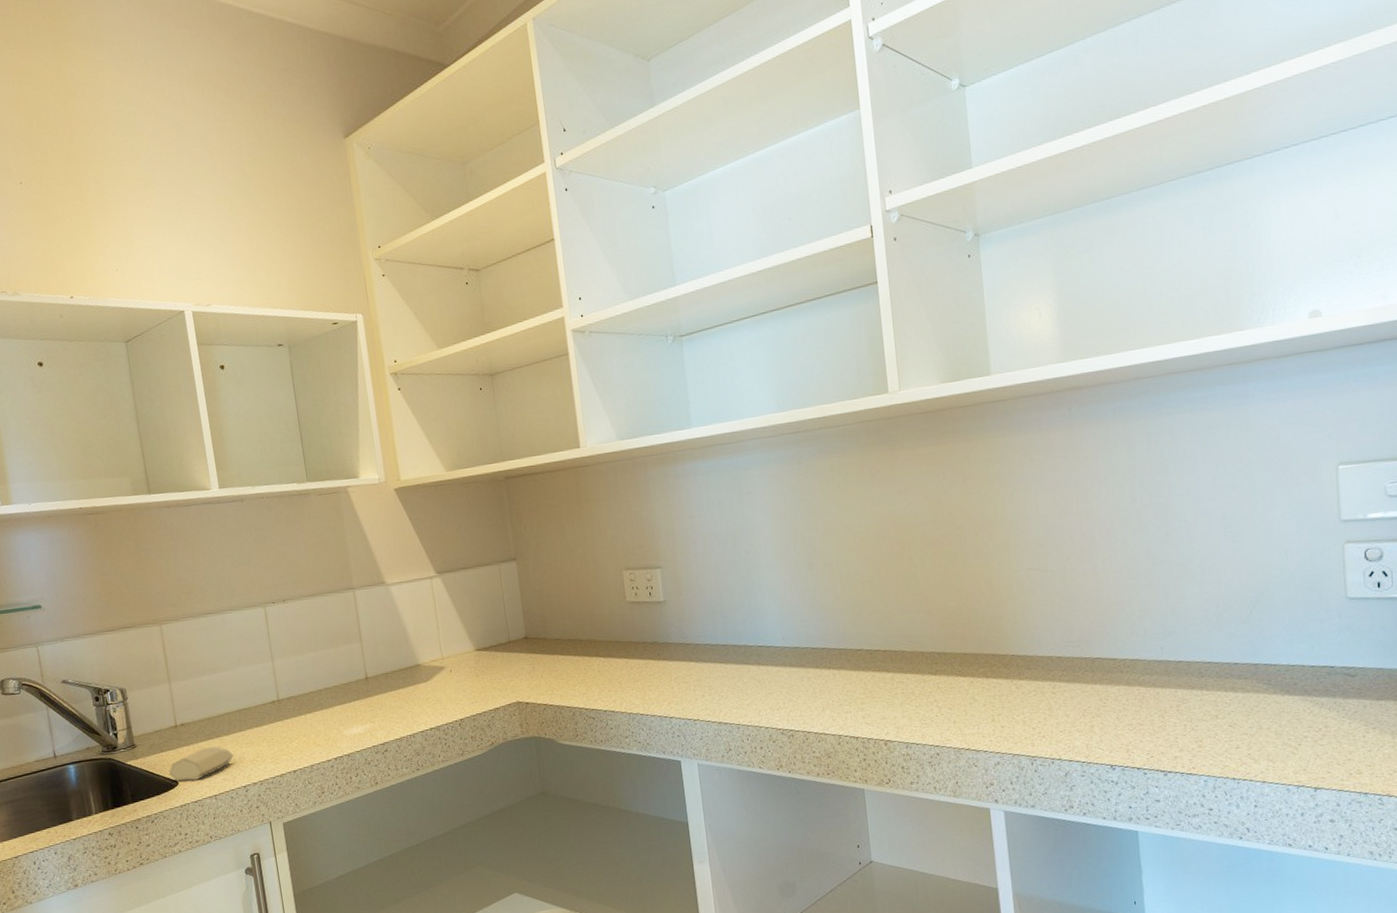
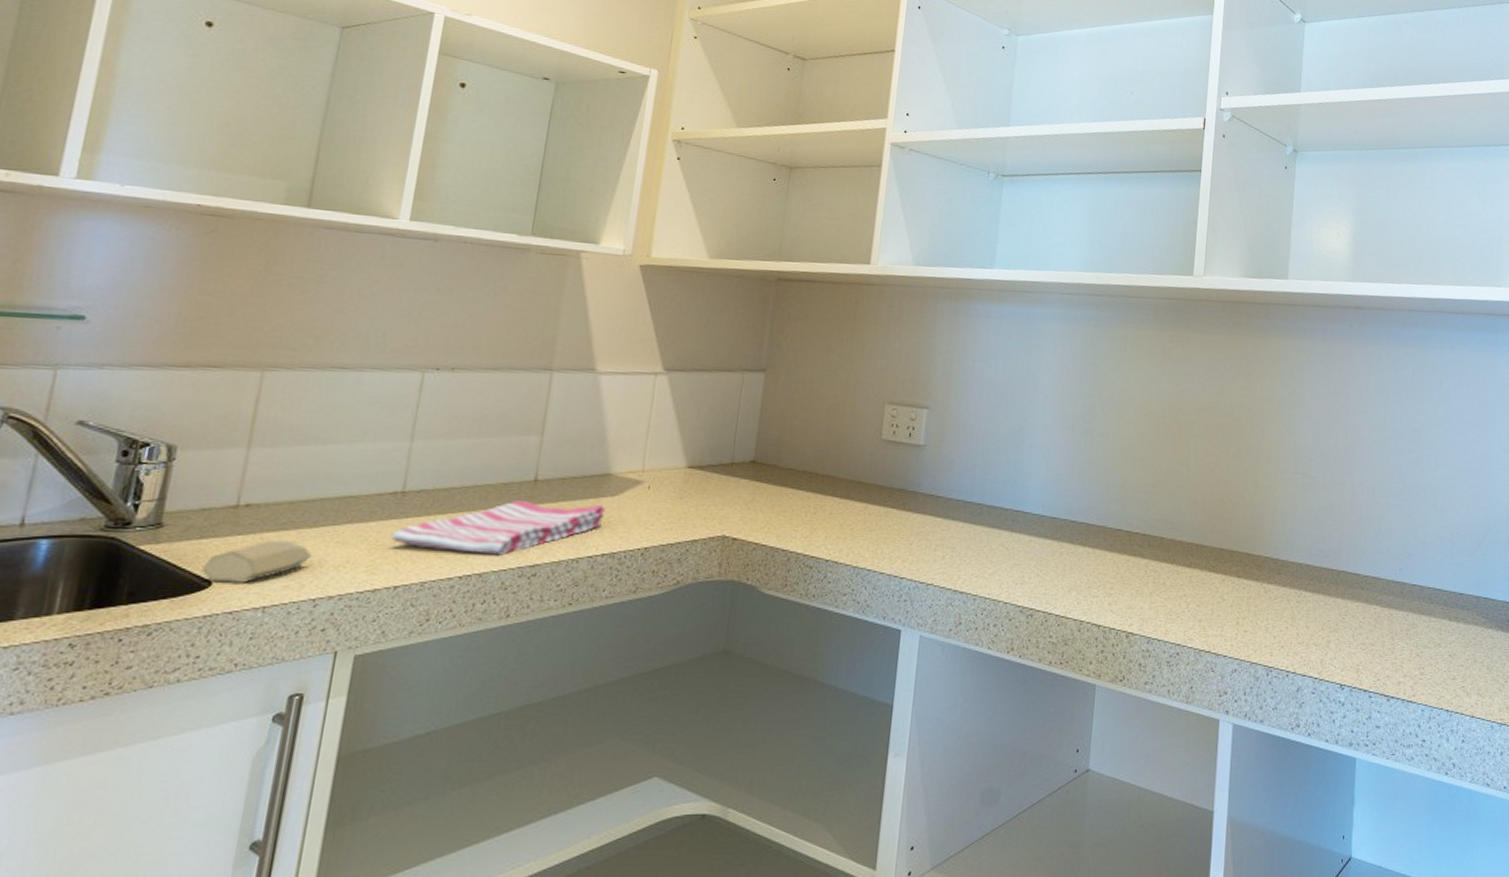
dish towel: none [281,689,424,740] -> present [392,500,606,555]

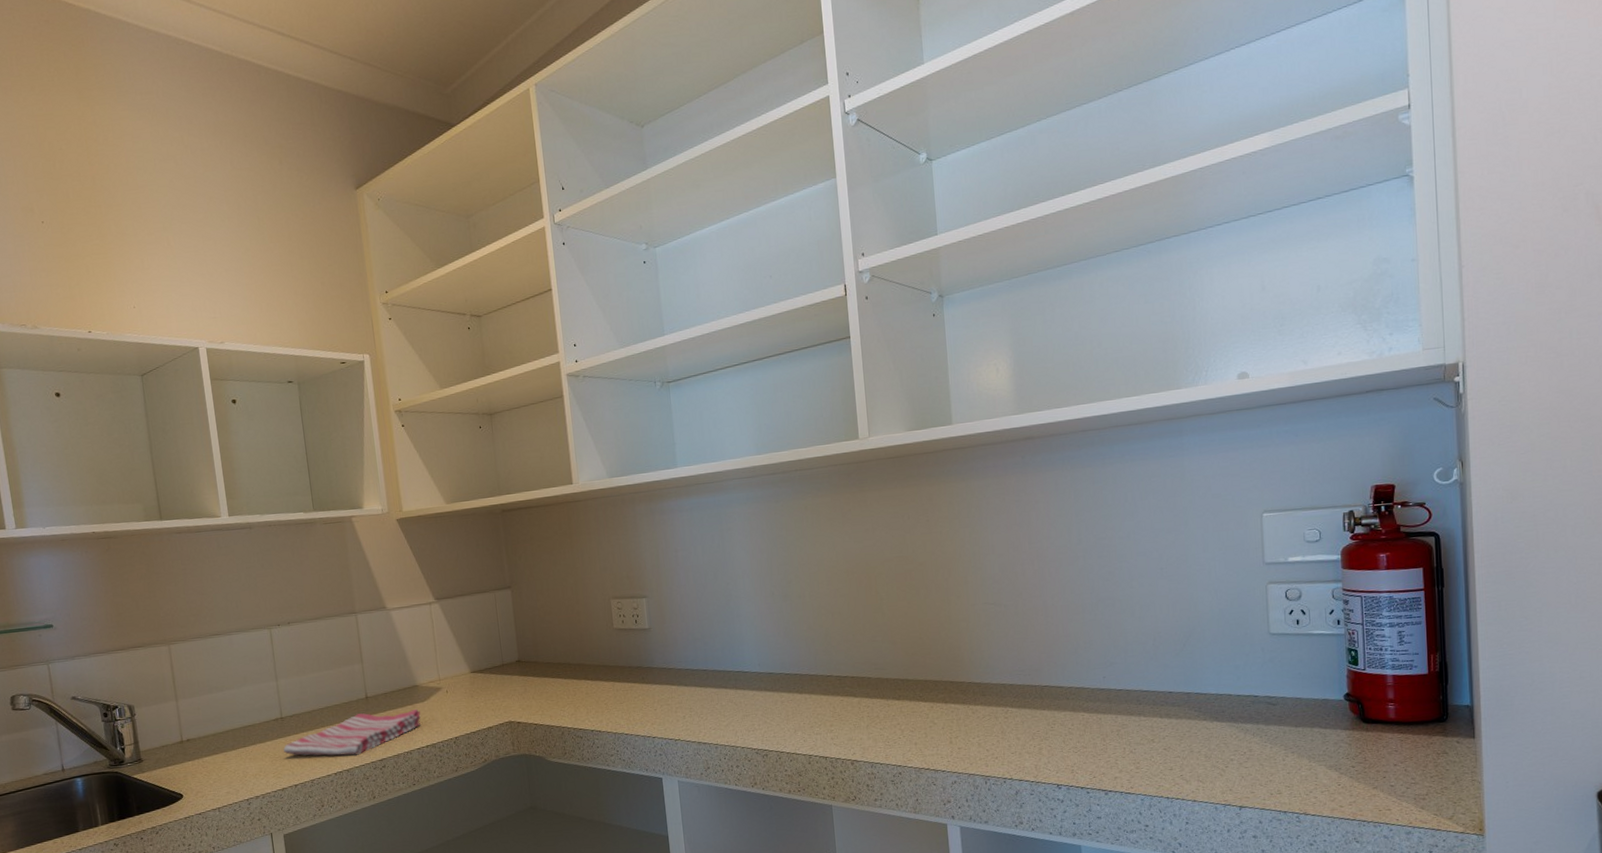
soap bar: present [201,540,313,583] -> none [174,761,238,794]

